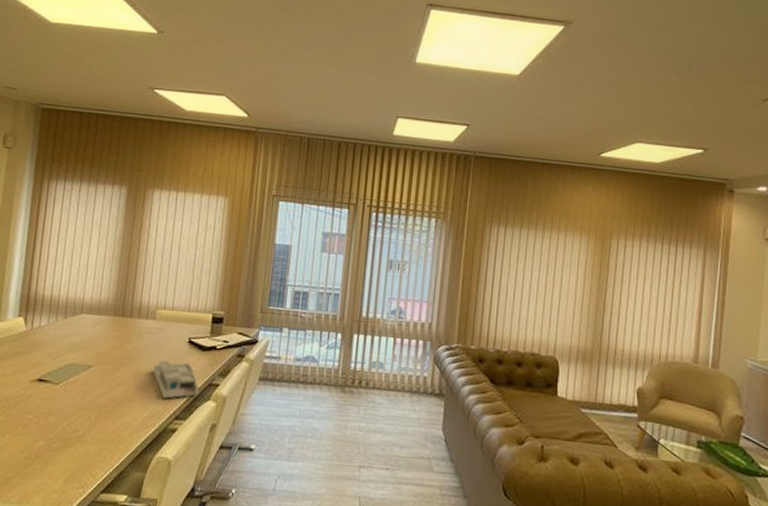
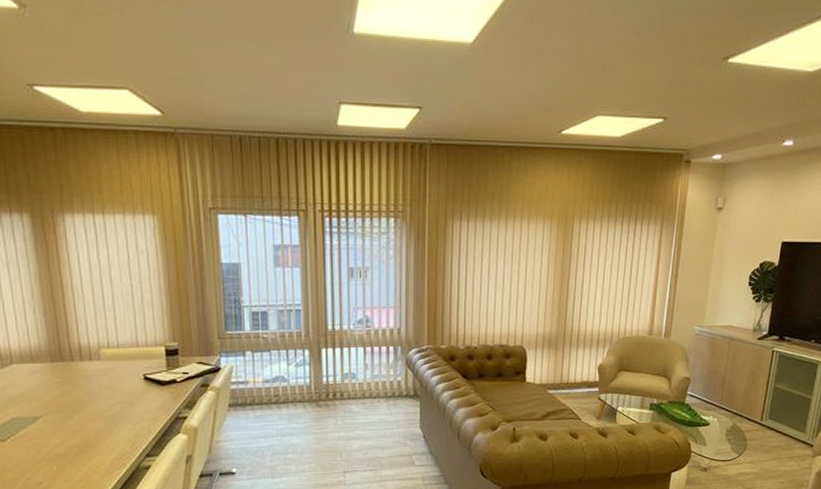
desk organizer: present [152,360,199,399] -> none [110,399,166,438]

